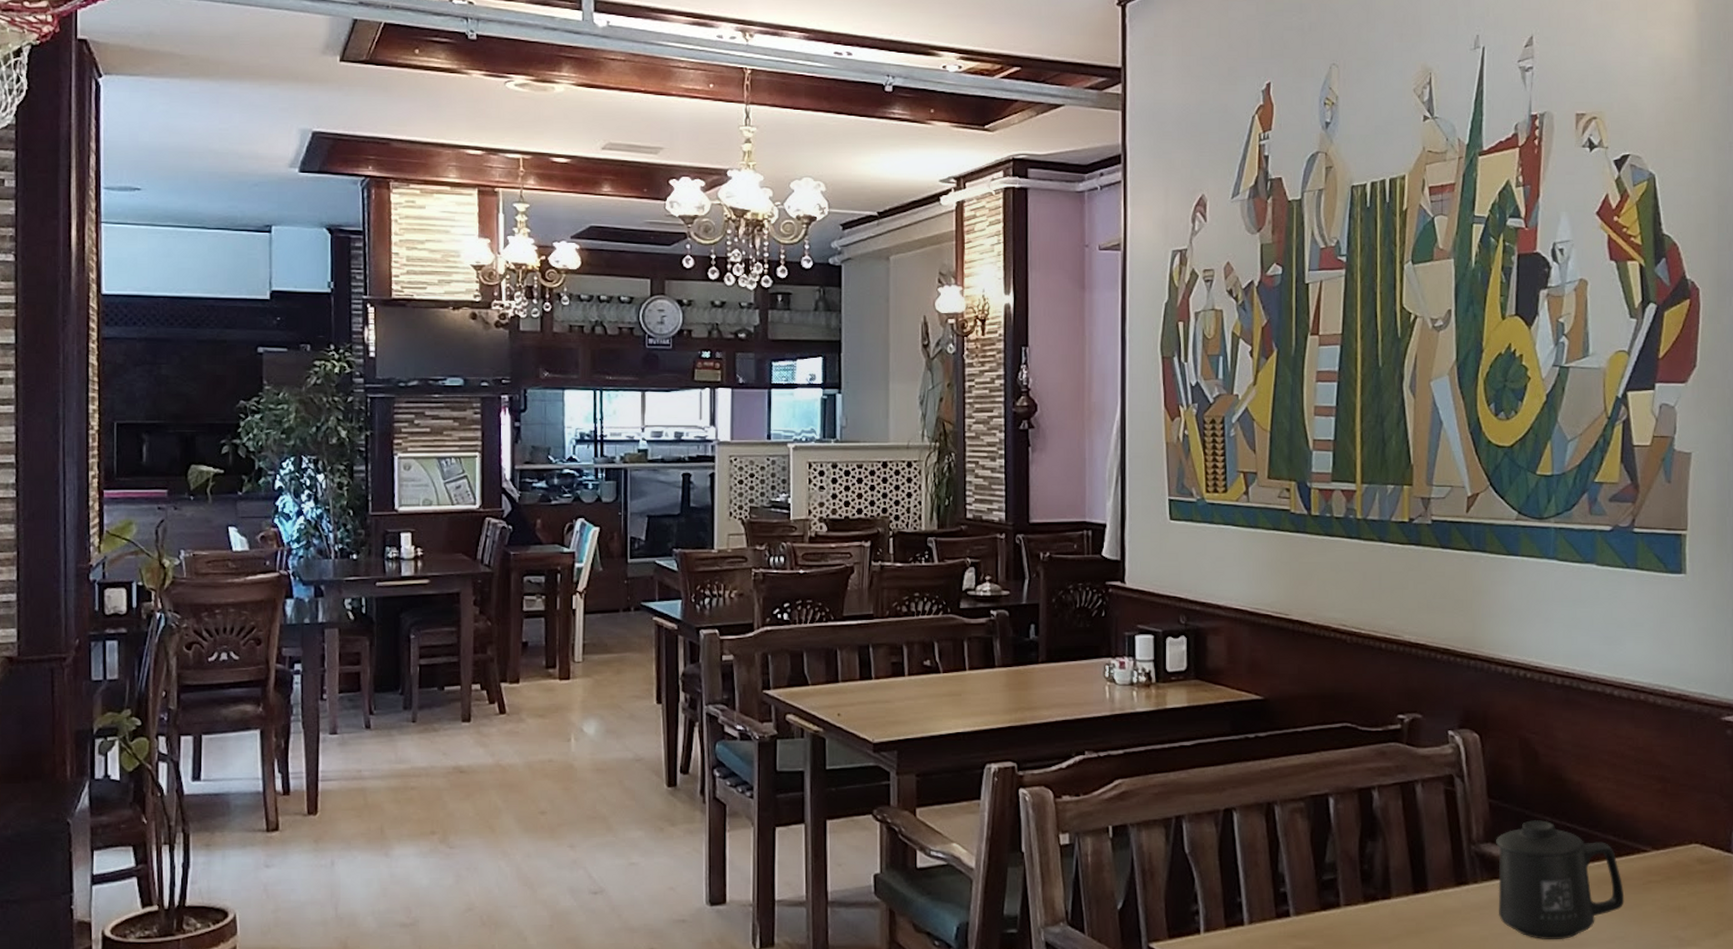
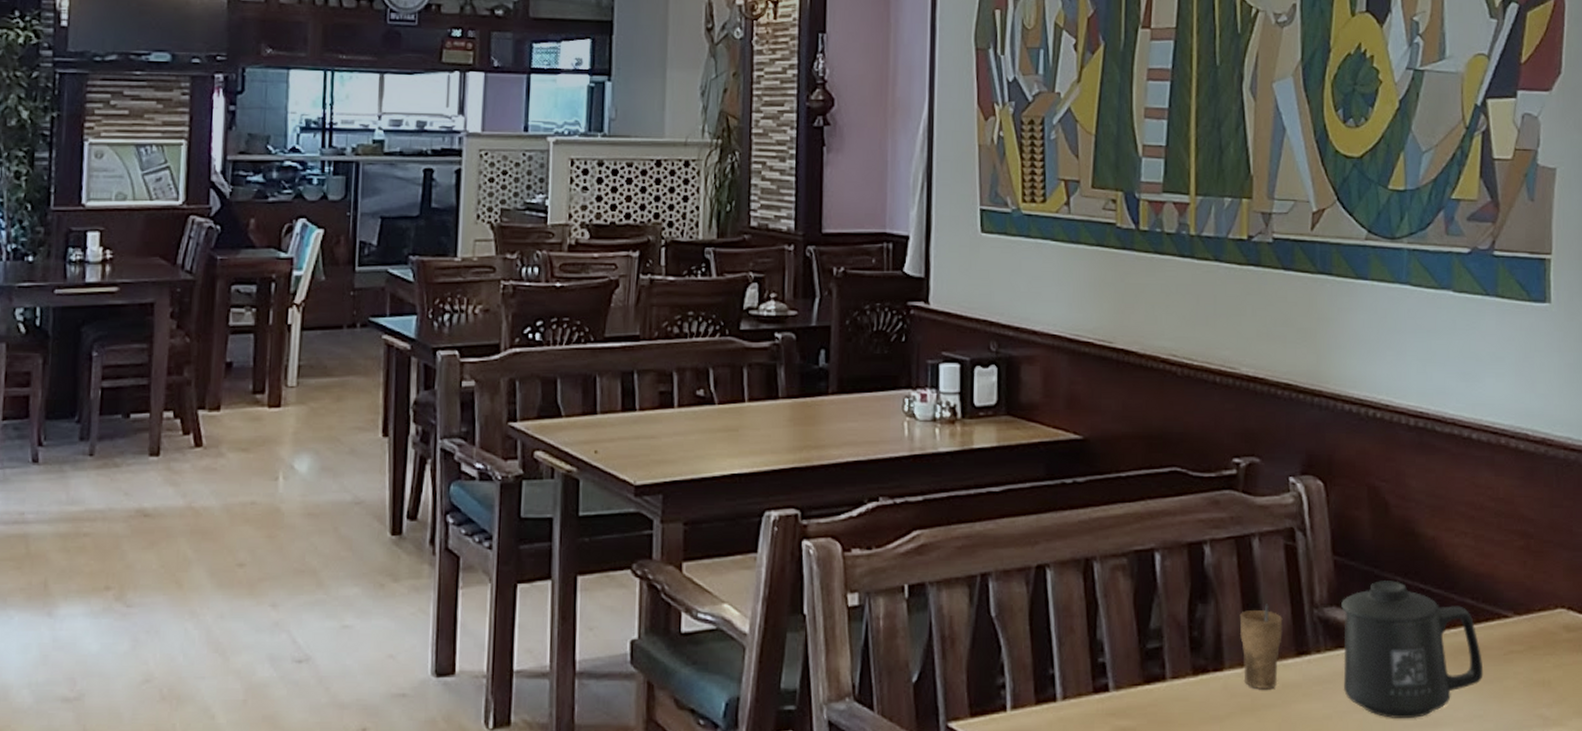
cup: none [1405,841,1444,914] -> present [1239,604,1283,689]

